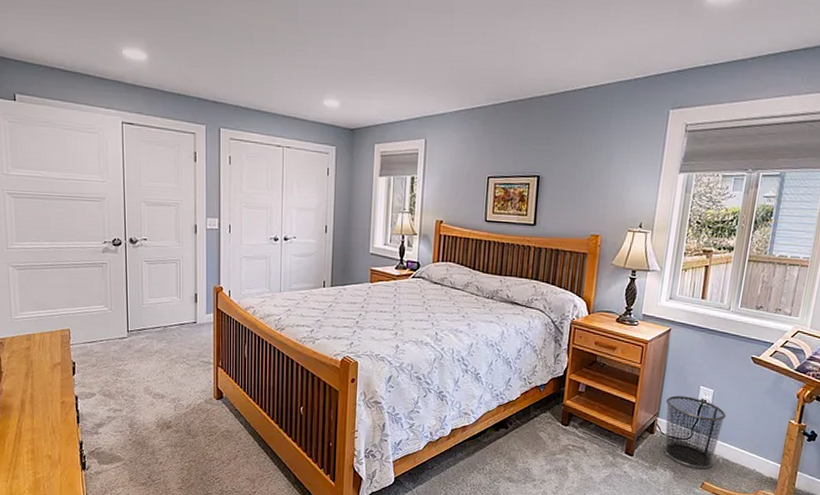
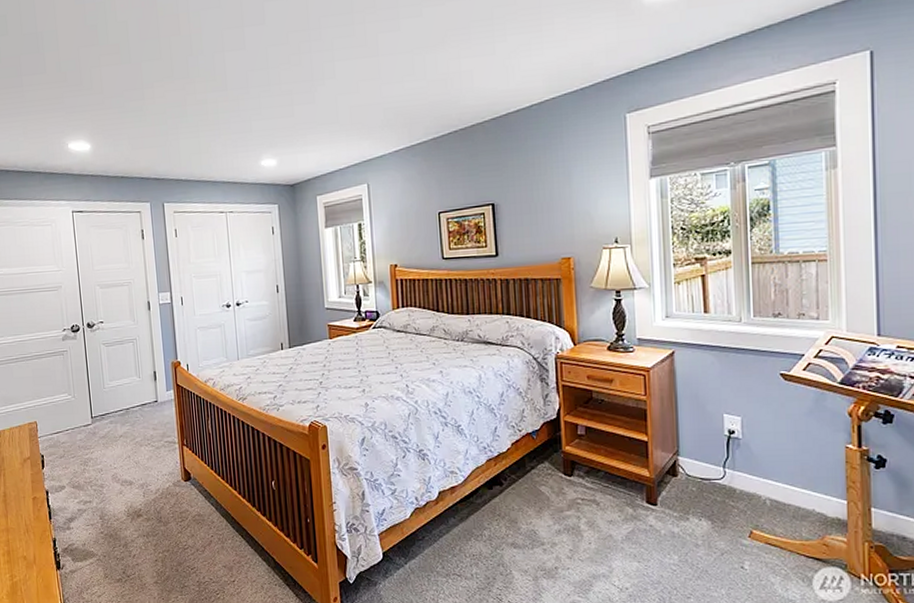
waste bin: present [663,395,726,469] -> none [684,428,763,514]

